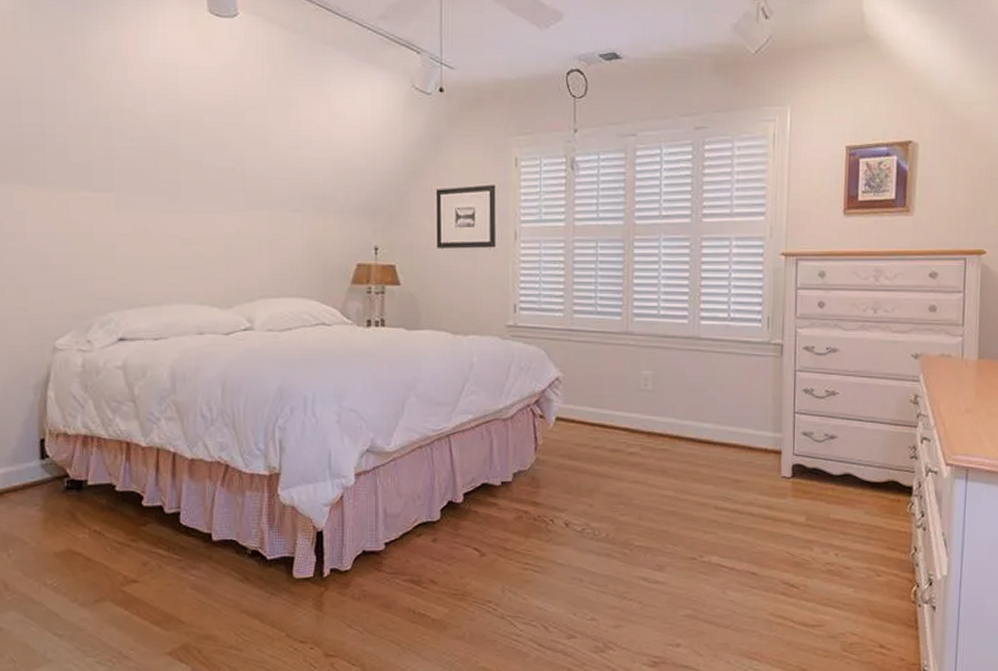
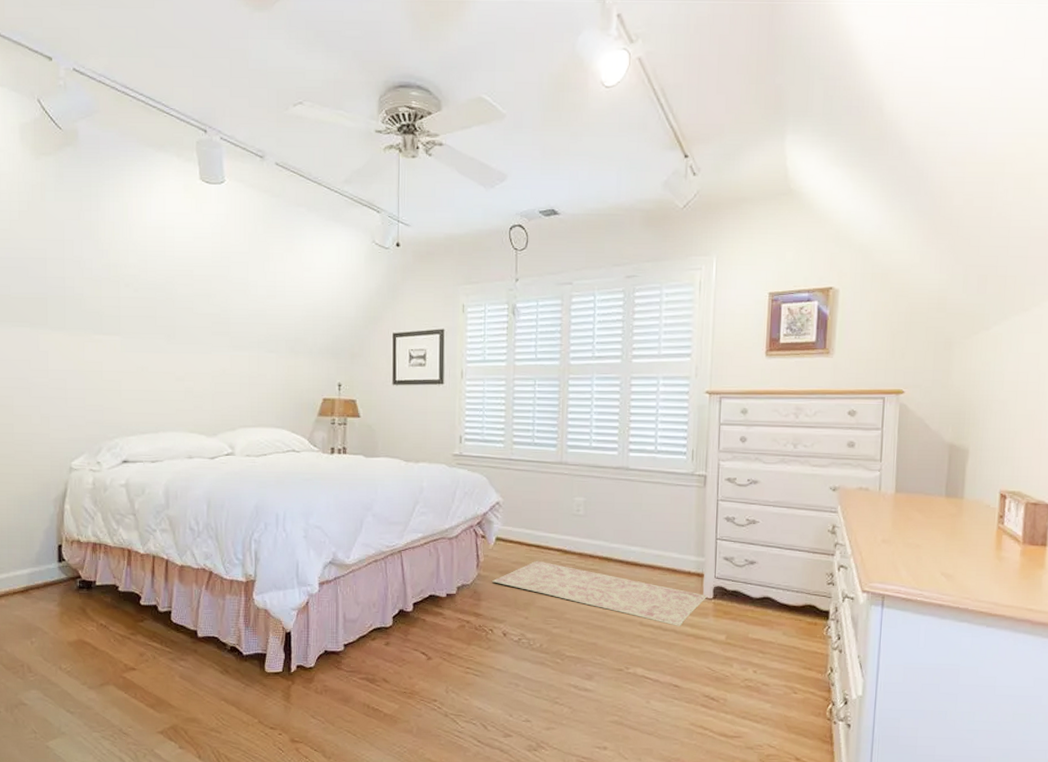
rug: none [552,441,786,509] -> present [492,560,708,626]

